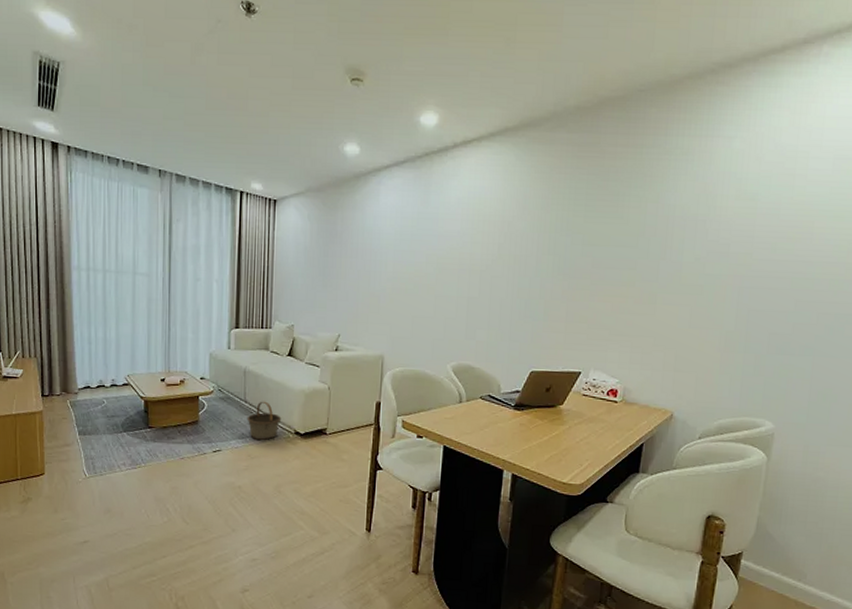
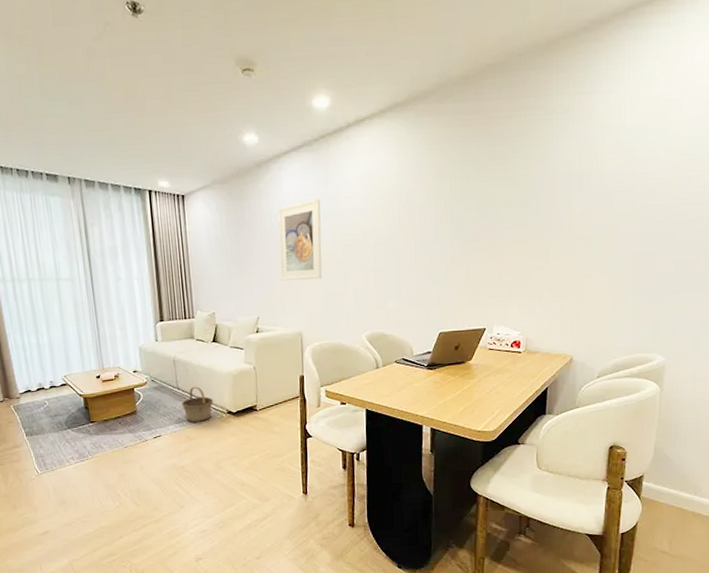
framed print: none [367,217,418,302] -> present [278,198,322,281]

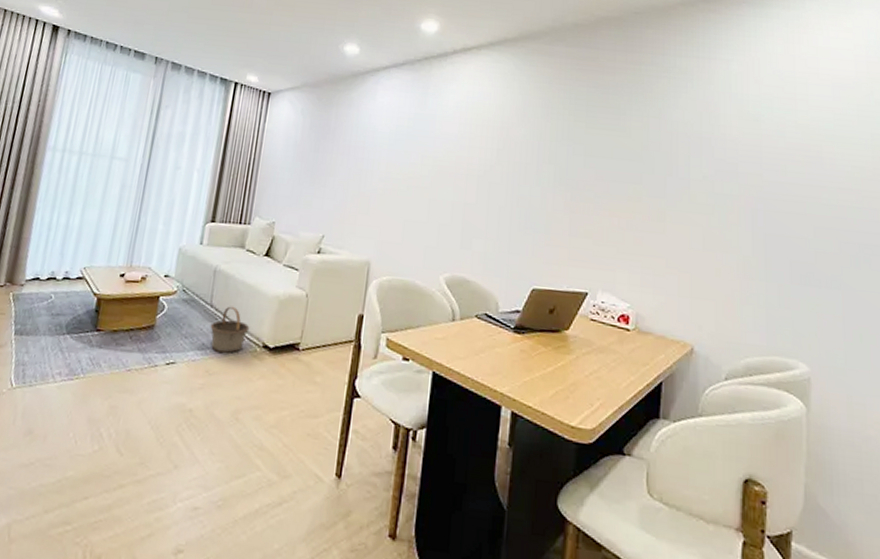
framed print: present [278,198,322,281] -> none [356,118,415,204]

